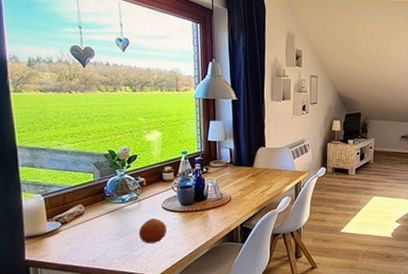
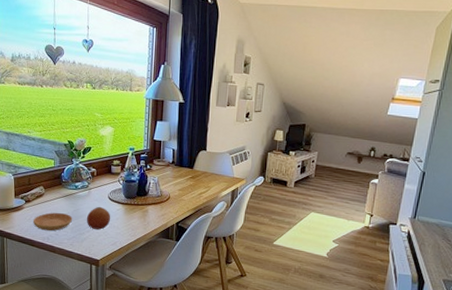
saucer: none [73,230,123,254] -> present [32,212,73,231]

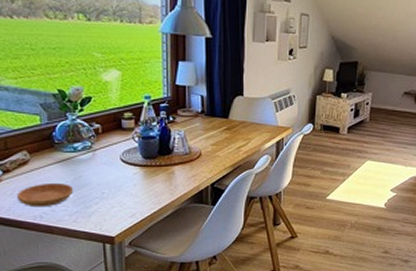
fruit: present [86,206,111,230] -> none [92,171,126,200]

